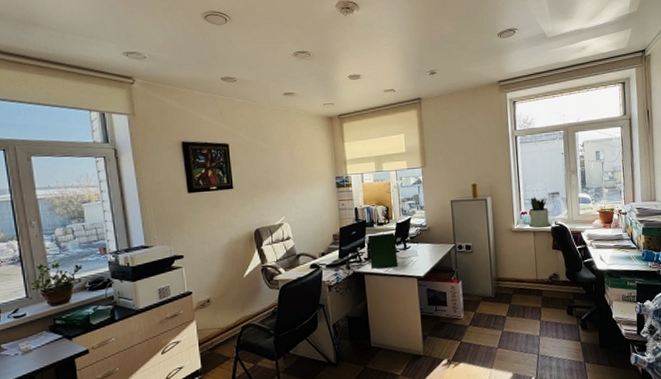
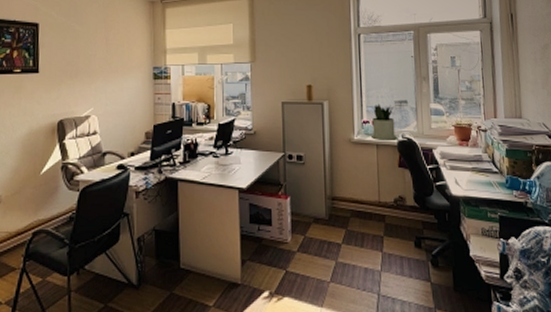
binder: present [367,233,398,270] -> none [184,135,217,176]

